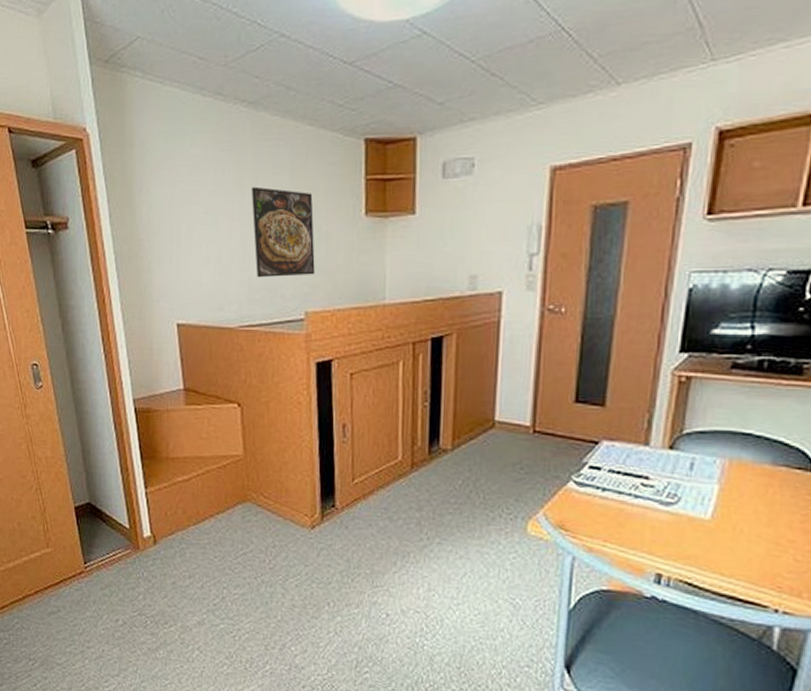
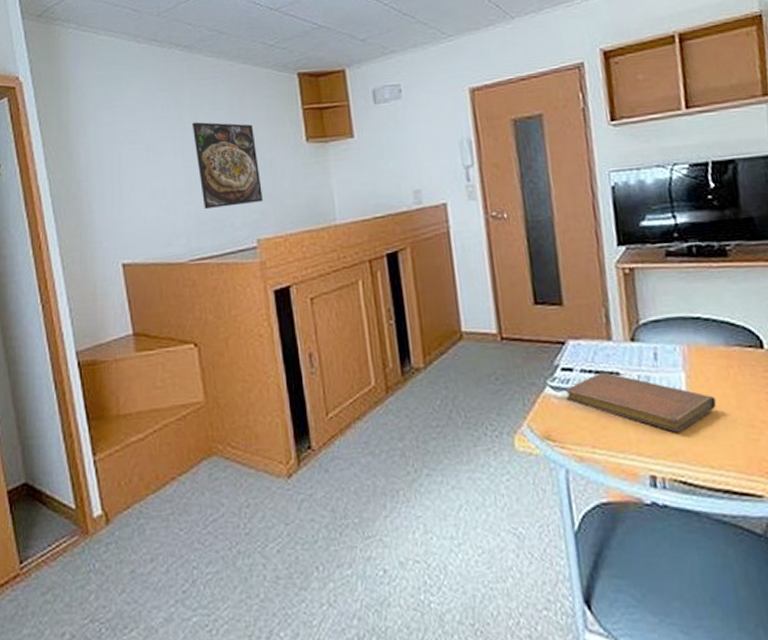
notebook: none [589,474,745,540] -> present [566,372,717,433]

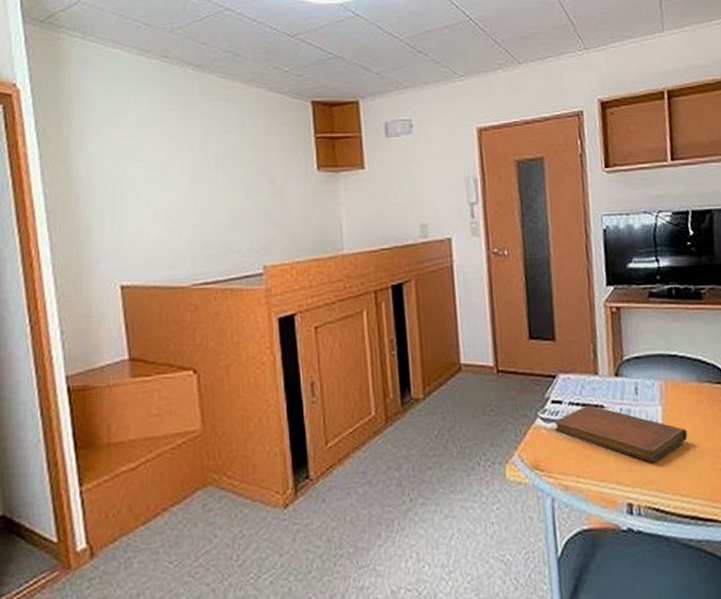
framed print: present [191,122,263,210] -> none [201,143,271,234]

